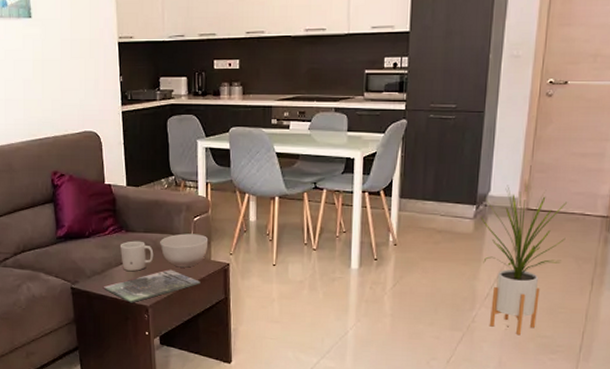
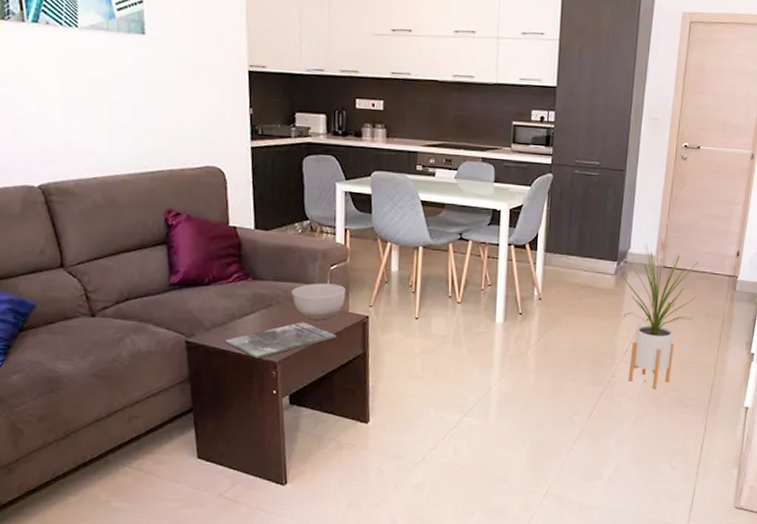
mug: present [119,240,154,271] -> none [245,289,285,323]

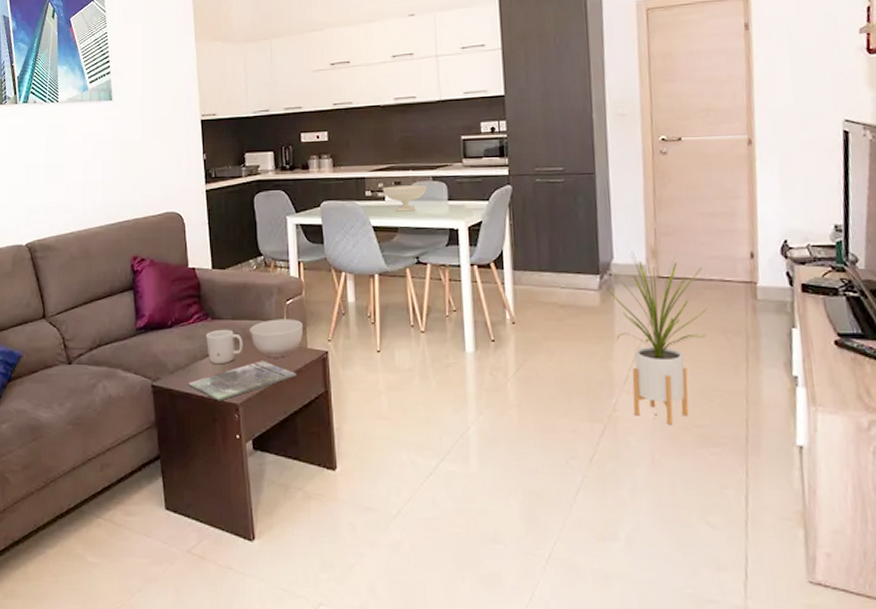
mug: none [245,289,285,323] -> present [205,329,243,363]
bowl: none [433,163,477,190] -> present [382,185,428,212]

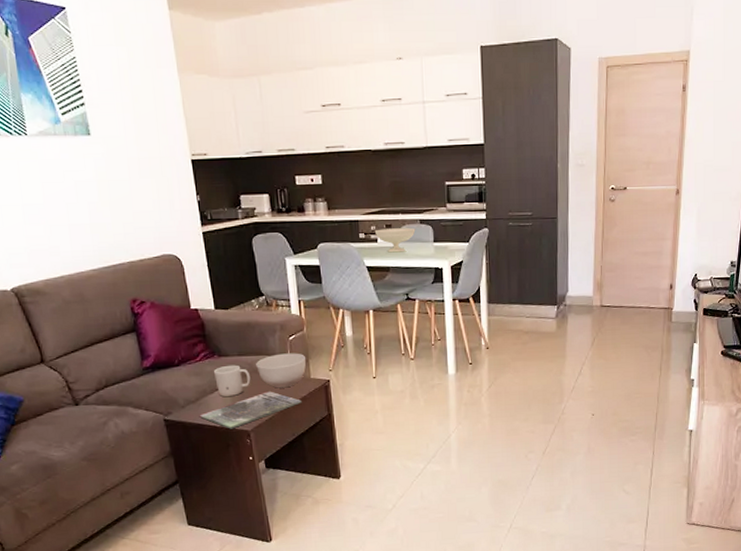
house plant: present [606,250,707,426] -> none [561,284,636,422]

